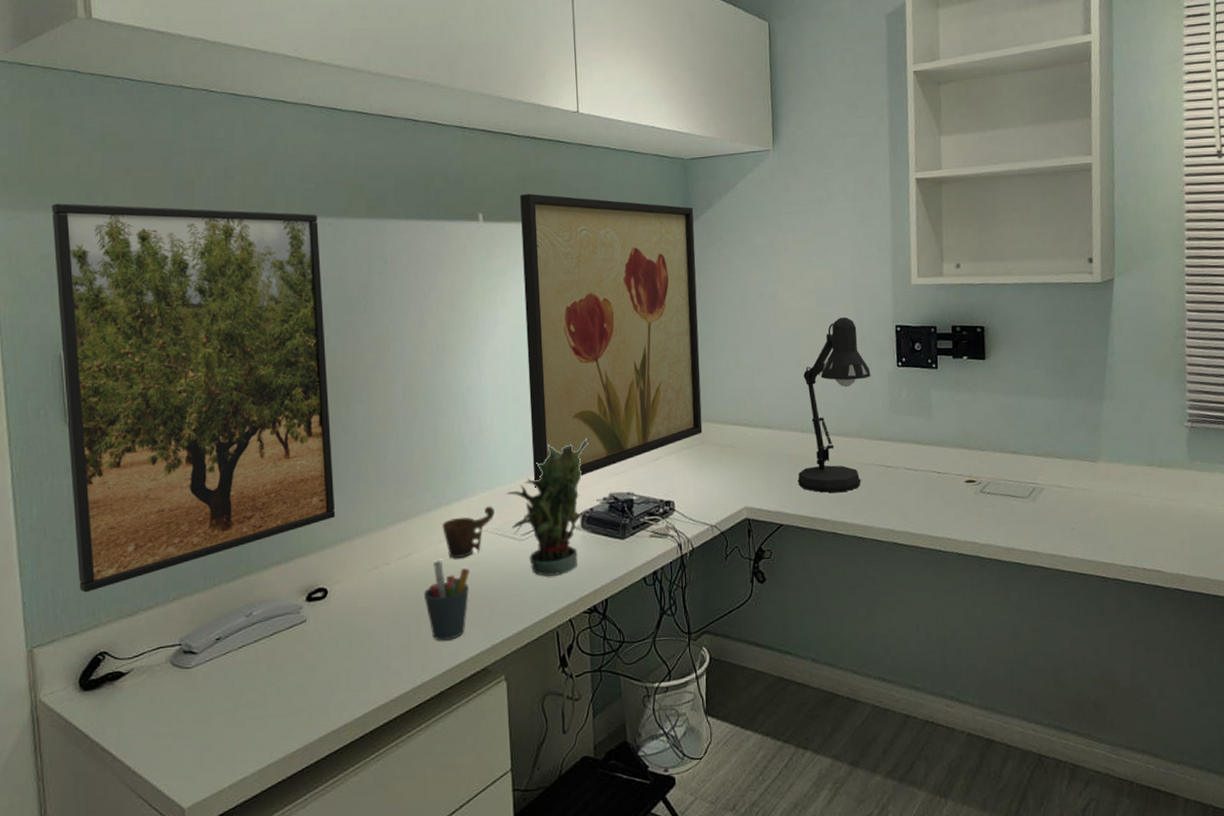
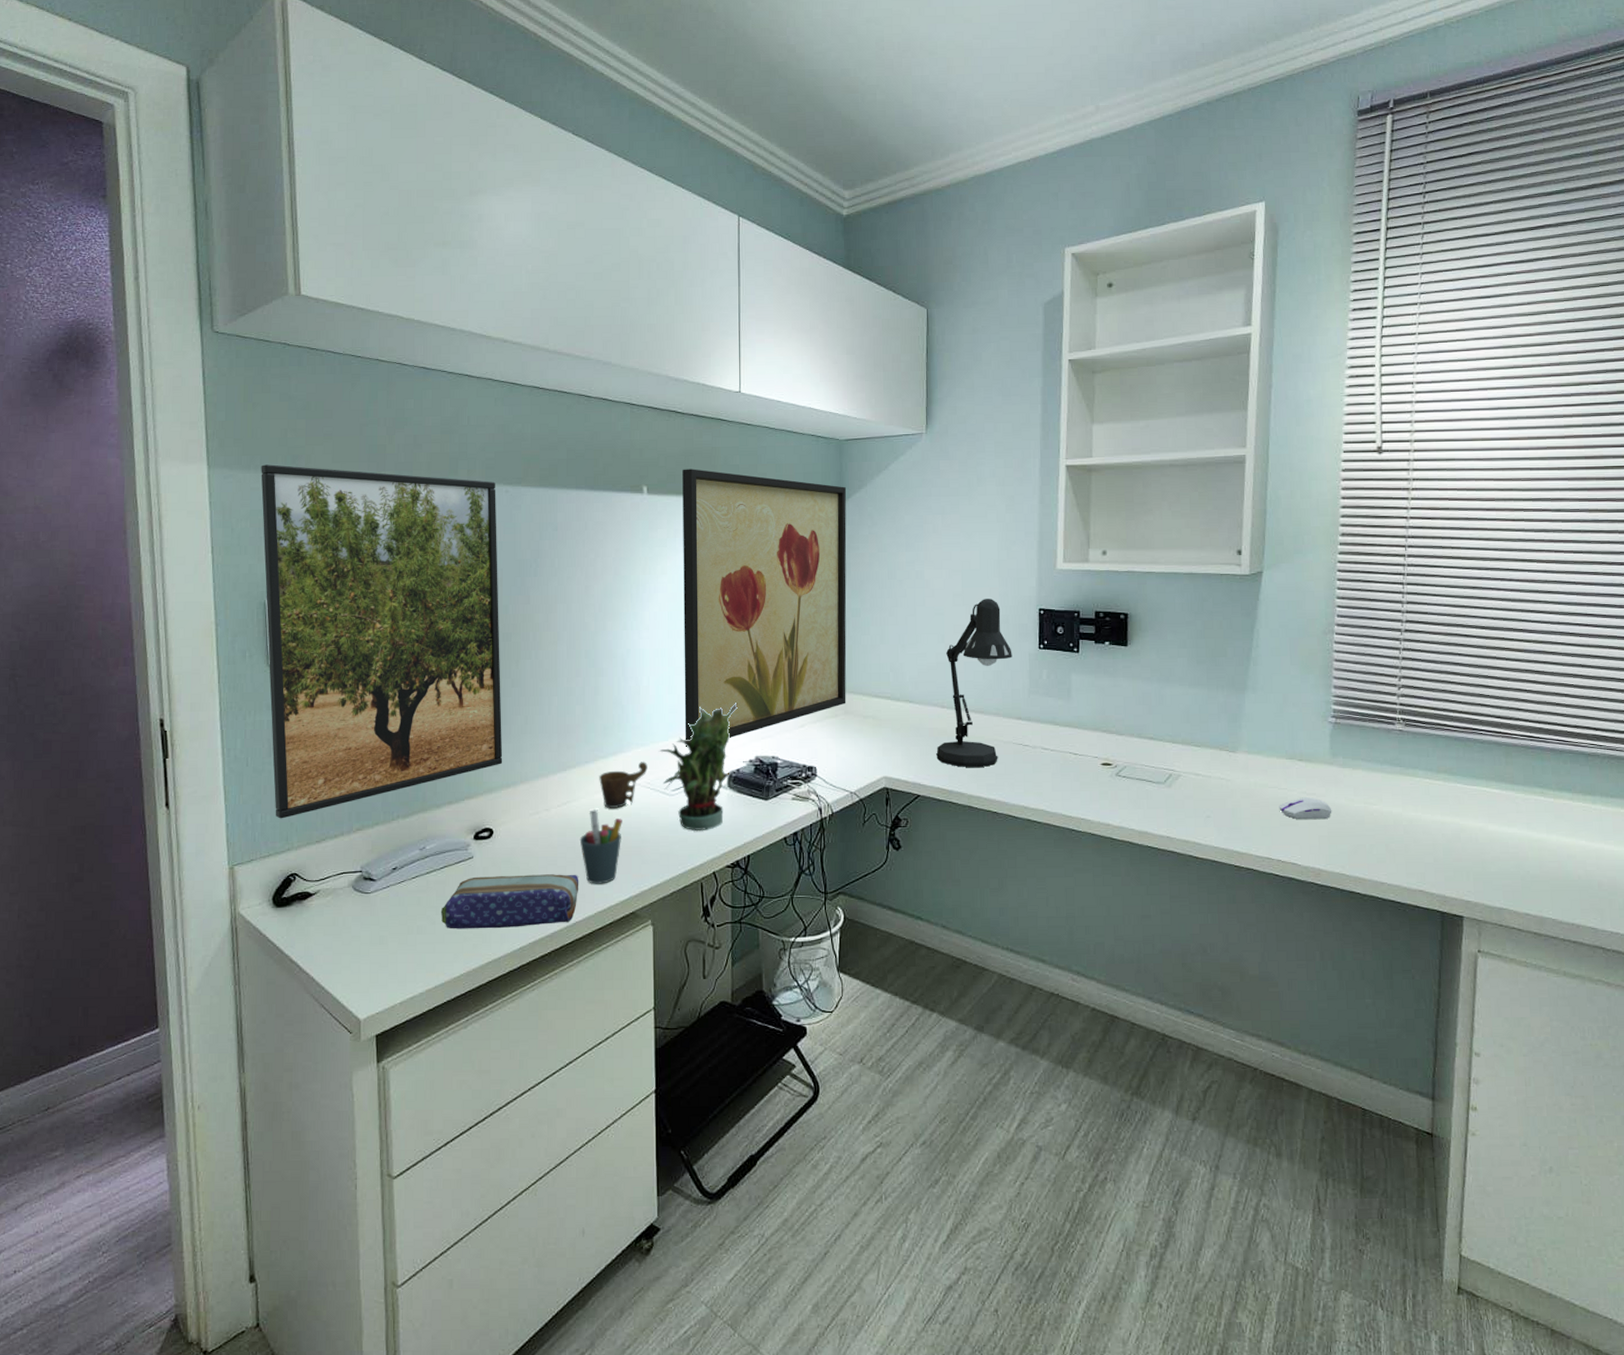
pencil case: none [271,632,425,701] -> present [440,874,579,929]
computer mouse: none [1141,503,1193,526] -> present [1279,797,1332,820]

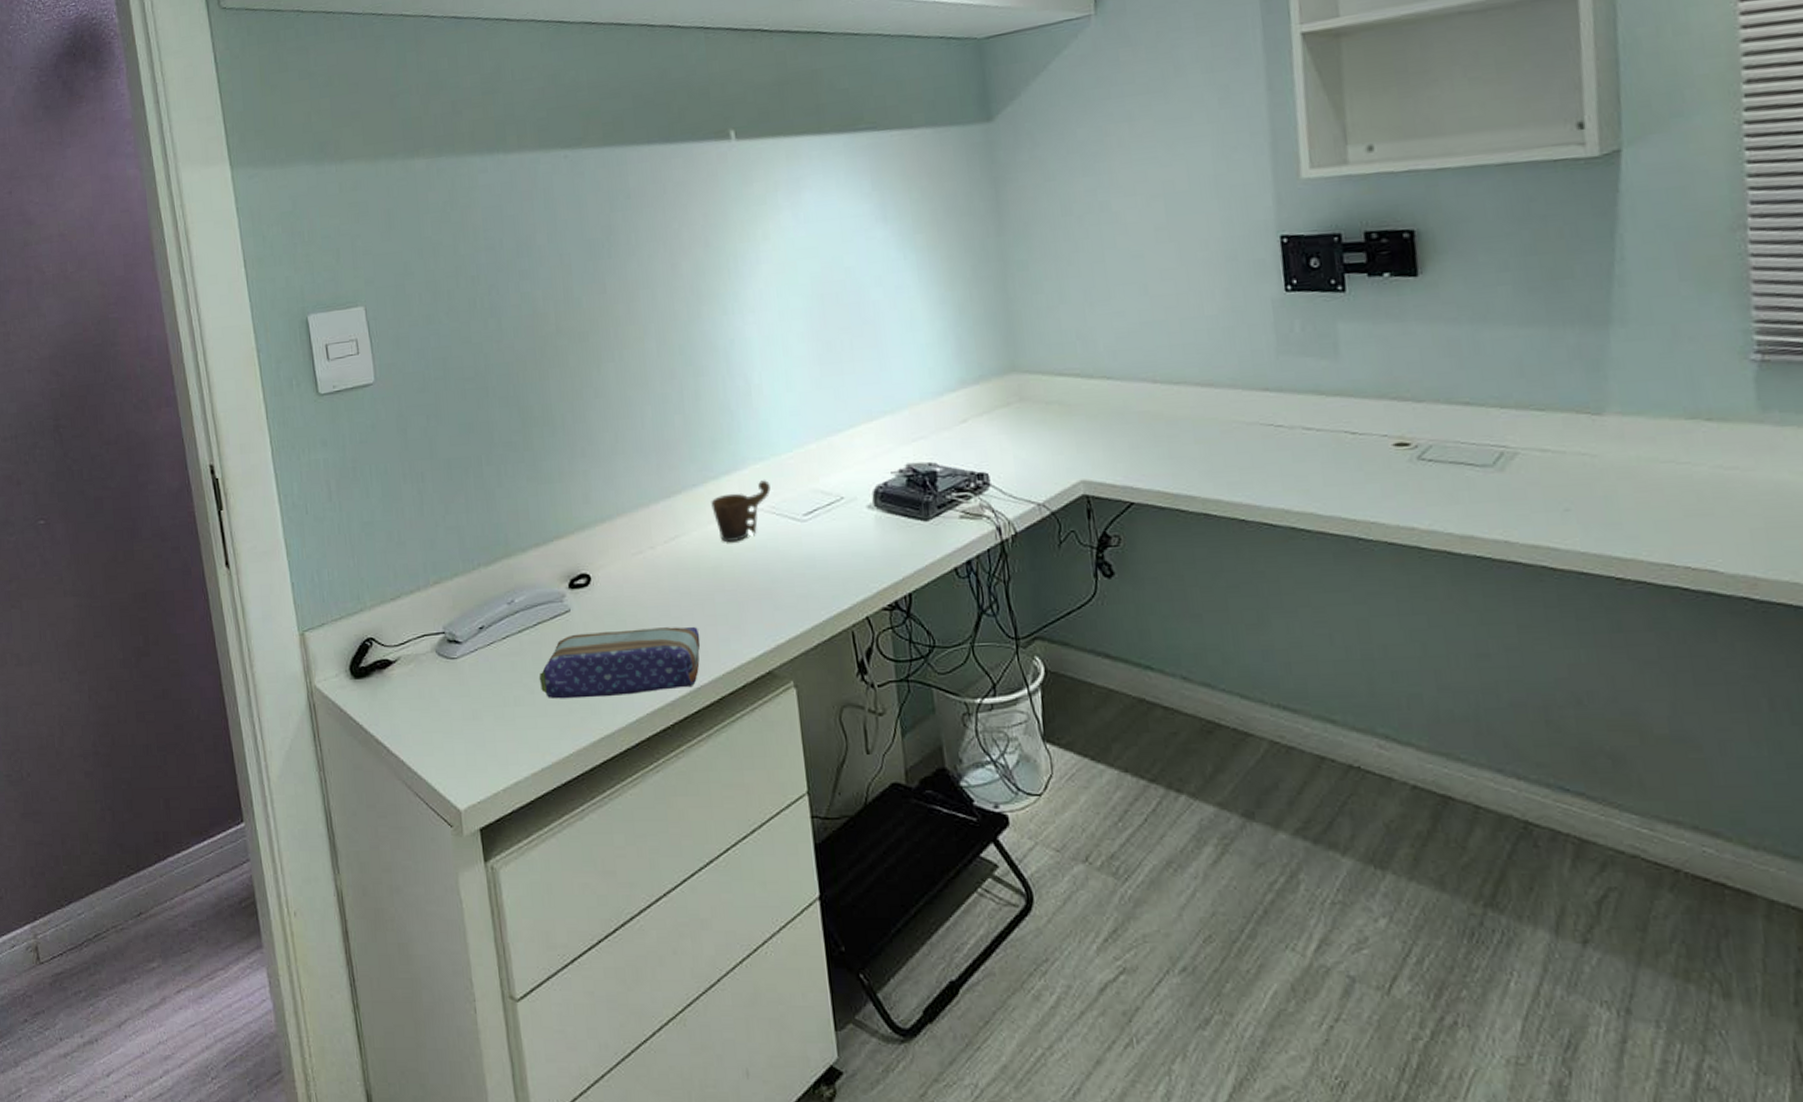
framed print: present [261,464,503,819] -> none [287,146,594,574]
pen holder: present [579,809,622,884] -> none [695,544,747,638]
potted plant: present [659,703,738,832] -> none [782,397,877,566]
wall art: present [682,469,847,748] -> none [777,99,1021,460]
desk lamp: present [936,599,1012,768] -> none [1151,229,1248,462]
computer mouse: present [1279,797,1332,820] -> none [1679,472,1769,506]

